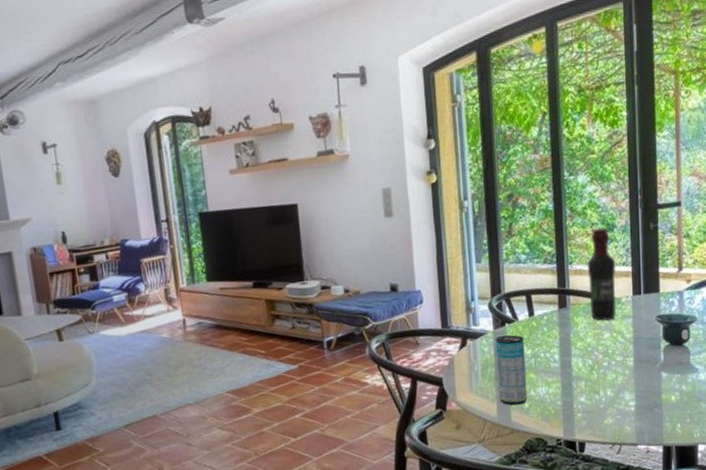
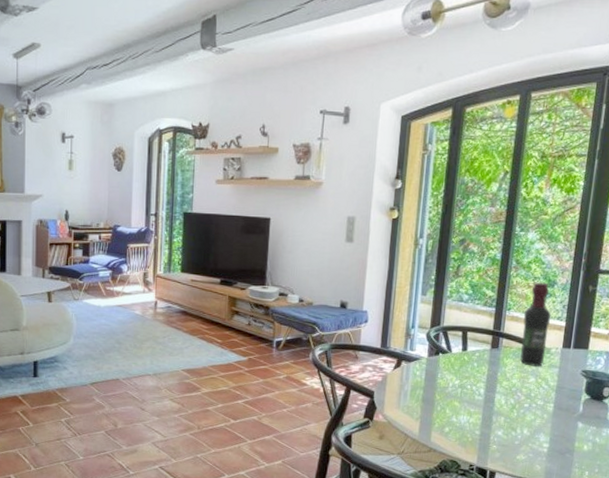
beverage can: present [495,335,528,406] -> none [422,363,455,428]

